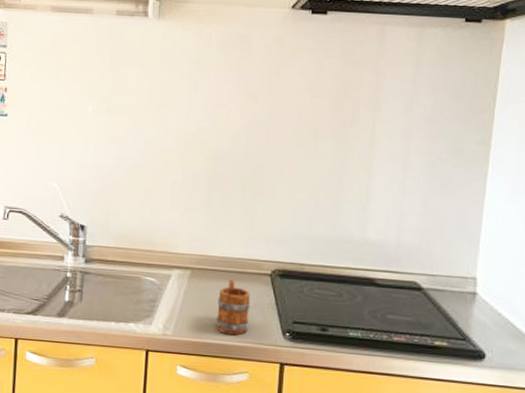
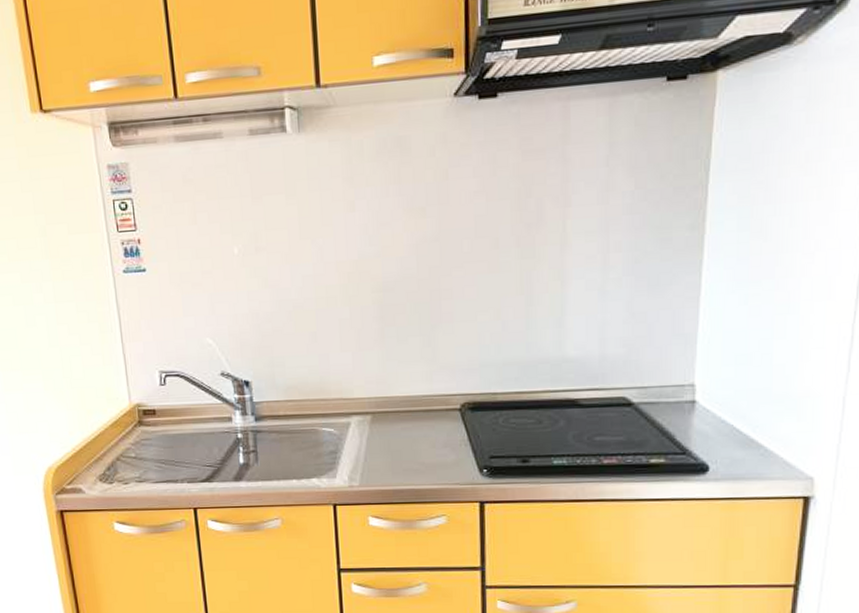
mug: present [216,279,251,336] -> none [404,419,442,479]

